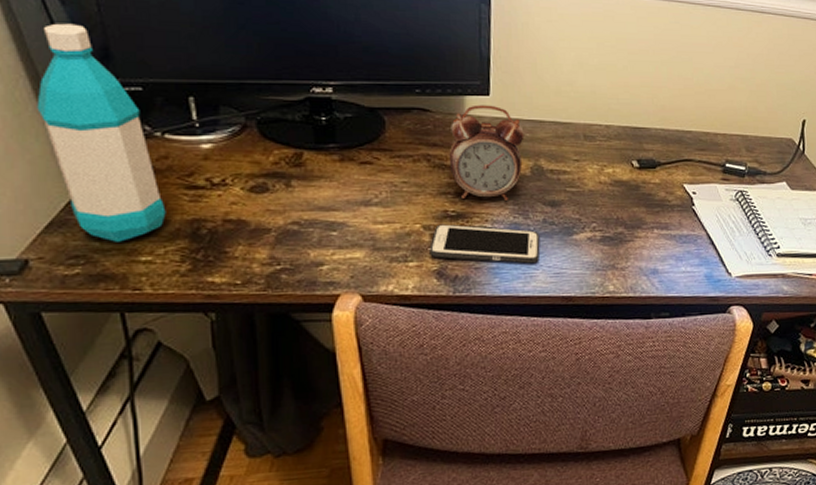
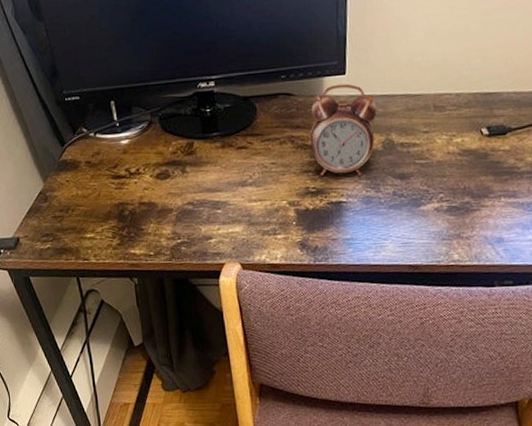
water bottle: present [37,23,166,242] -> none [13,49,101,223]
cell phone: present [429,224,540,264] -> none [294,199,390,235]

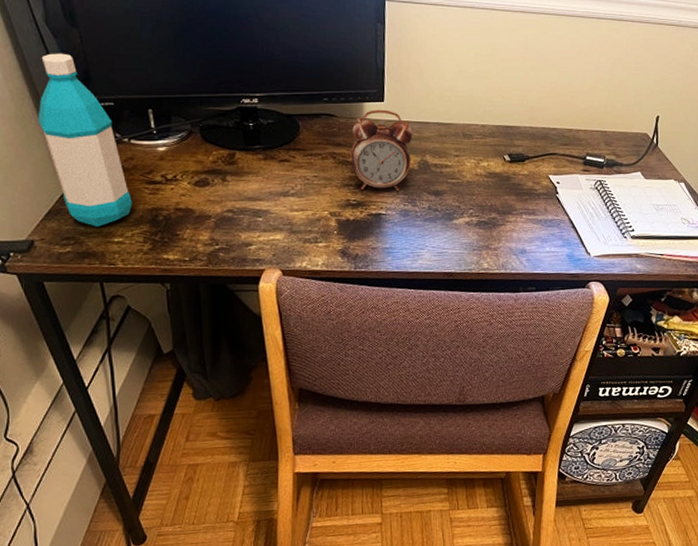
water bottle: none [13,49,101,223] -> present [38,53,133,227]

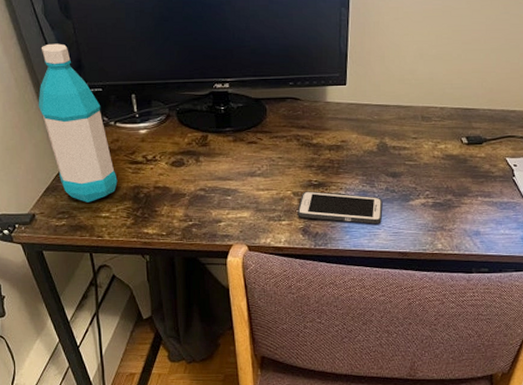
cell phone: none [335,211,426,245] -> present [297,191,383,224]
alarm clock: present [351,109,413,191] -> none [313,93,373,172]

